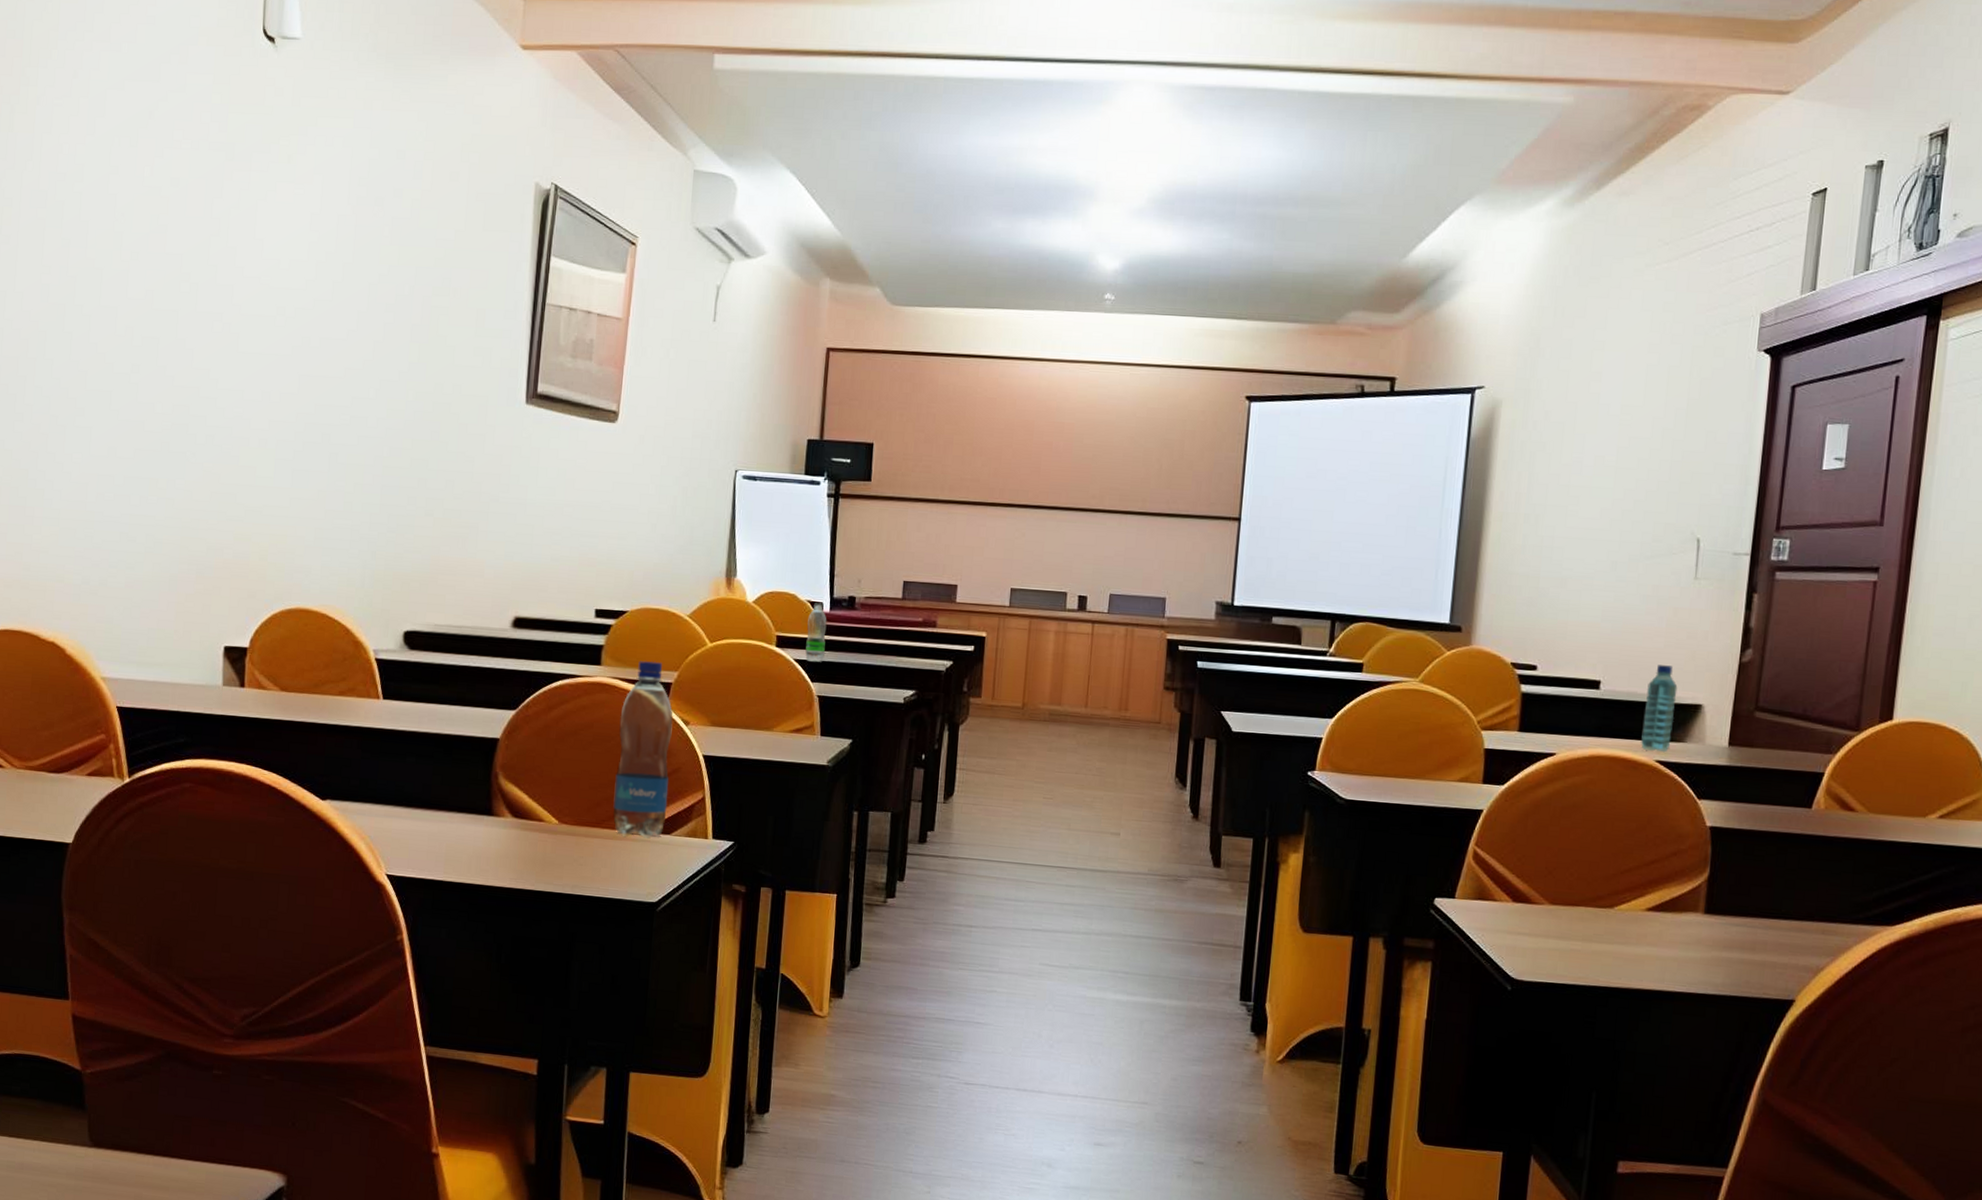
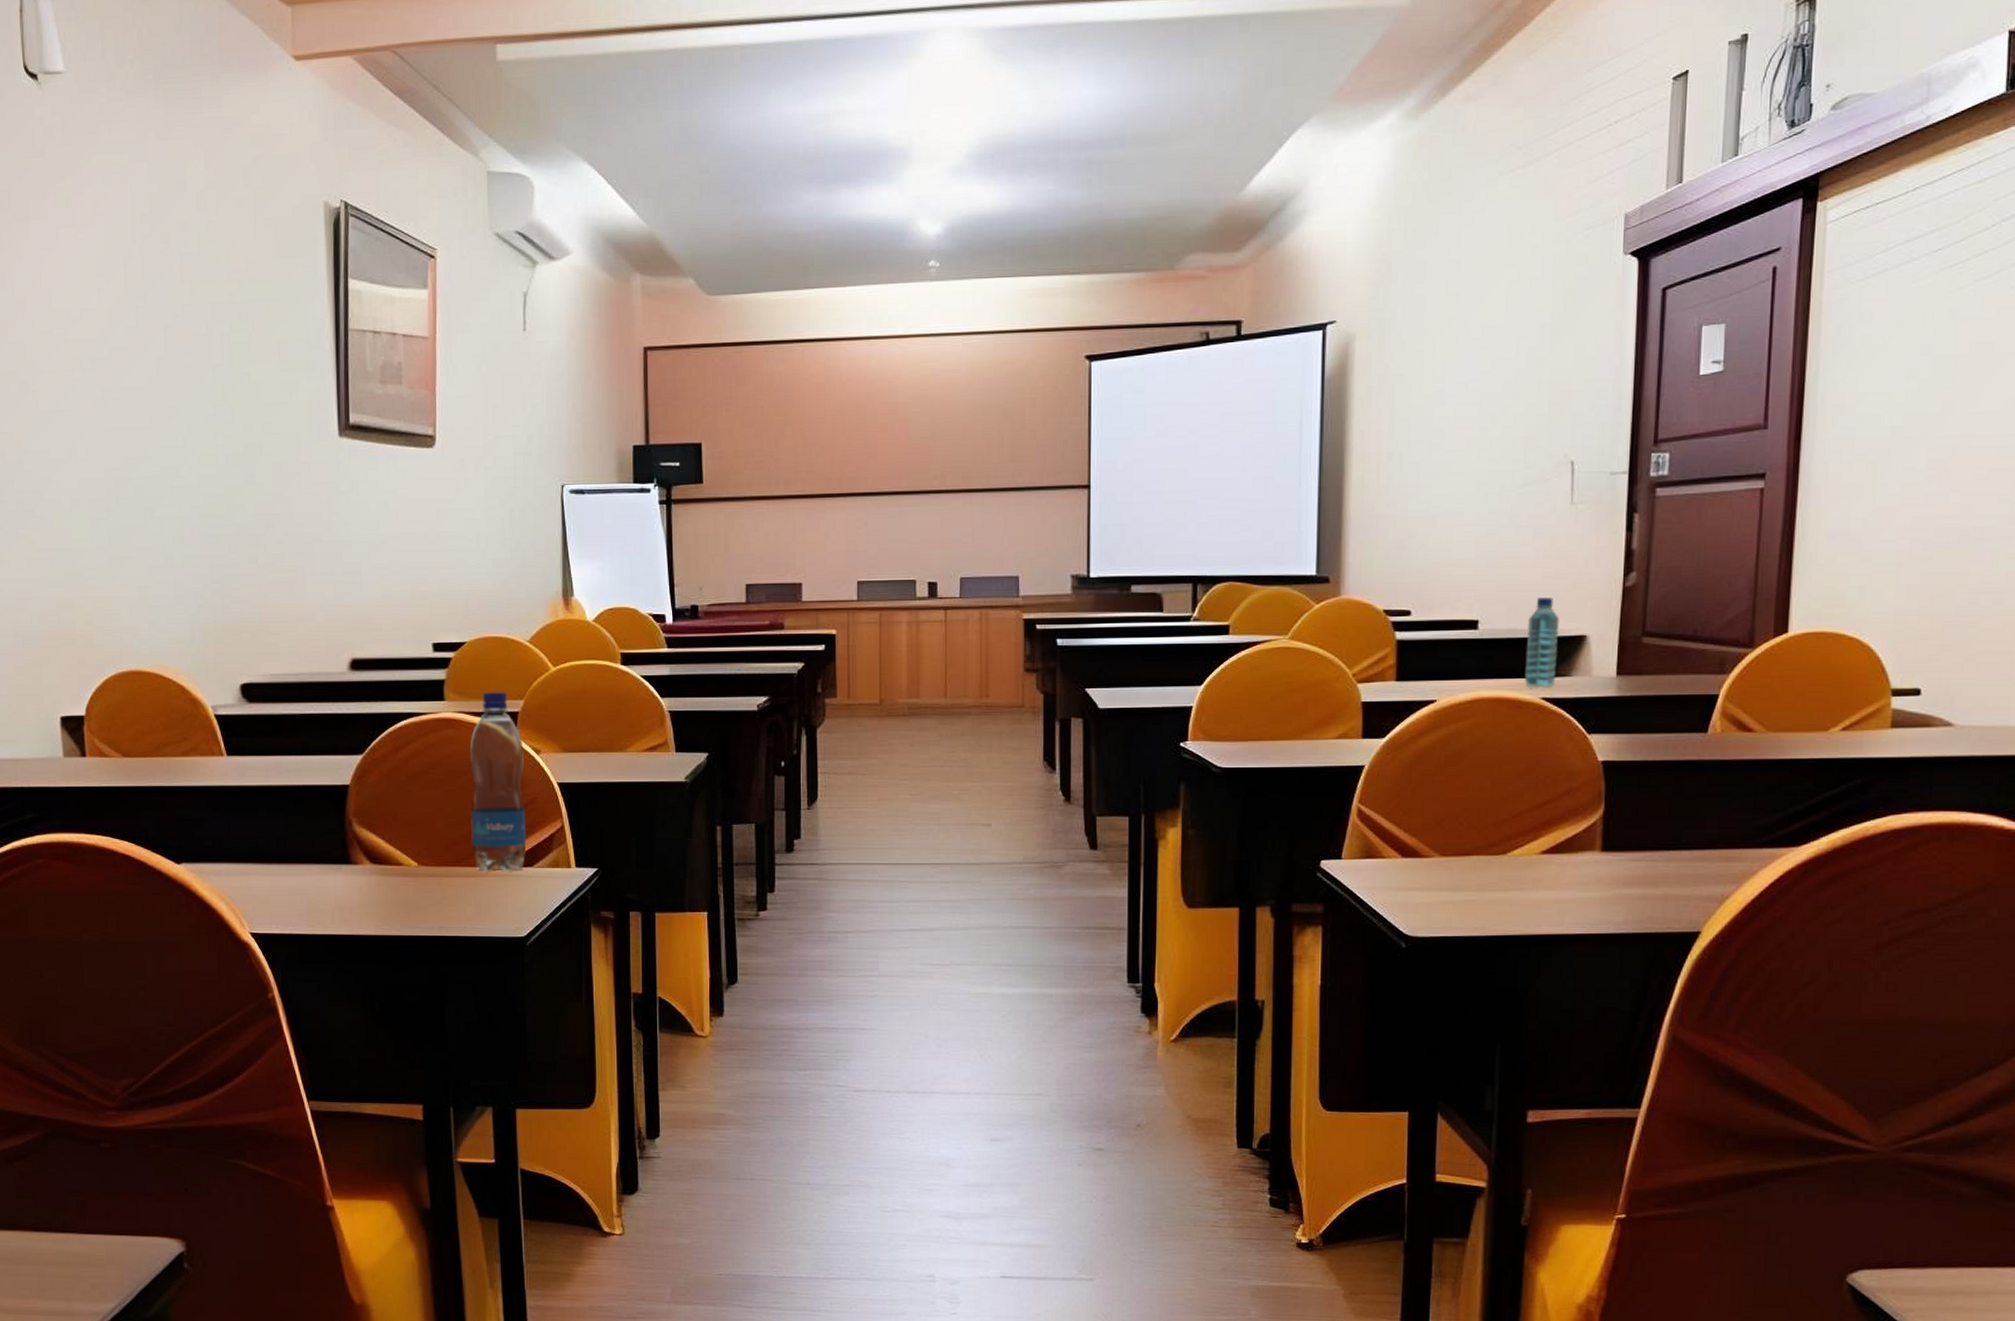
bottle: present [805,603,827,662] -> none [651,615,672,676]

